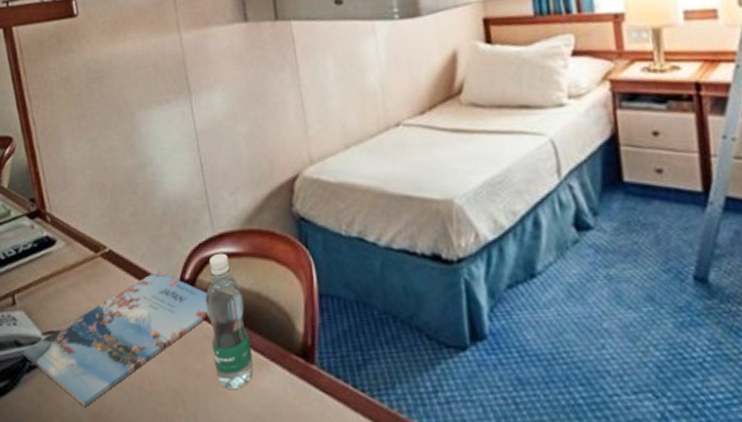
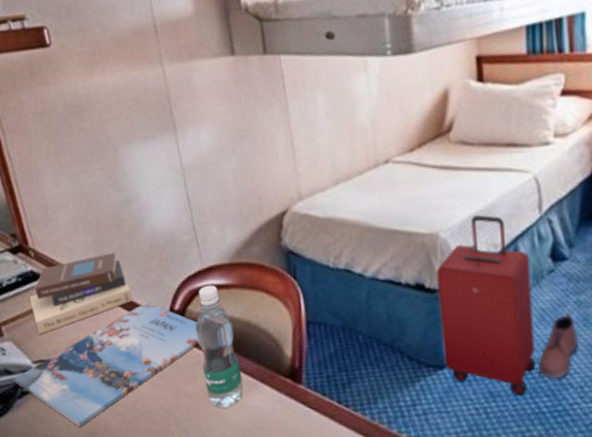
books: none [43,218,144,304] -> present [29,253,133,335]
suitcase: none [453,180,567,383] -> present [436,215,536,395]
shoe: none [569,289,613,365] -> present [539,313,578,379]

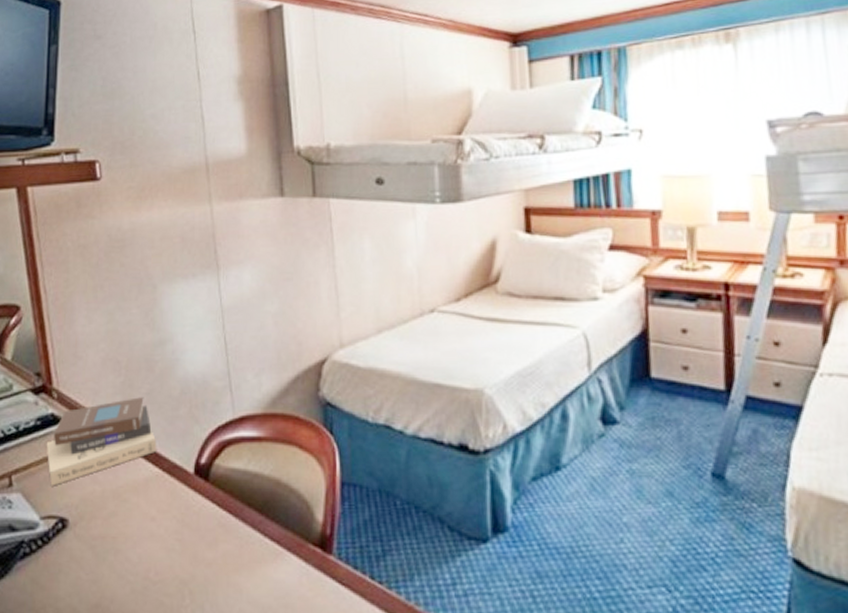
magazine: present [14,302,200,427] -> none [17,453,224,597]
bottle: present [195,285,243,409] -> none [221,437,268,581]
suitcase: present [436,215,536,395] -> none [481,371,587,576]
shoe: present [539,313,578,379] -> none [589,483,632,559]

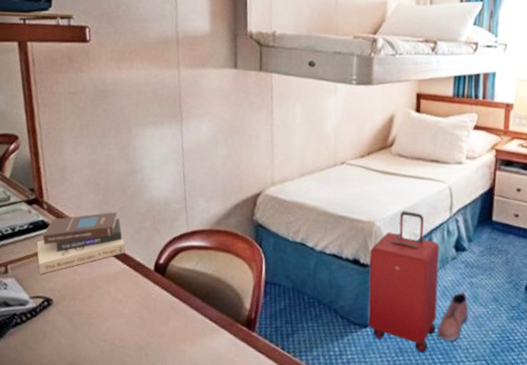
suitcase: none [481,371,587,576] -> present [368,211,440,352]
shoe: none [589,483,632,559] -> present [438,291,468,341]

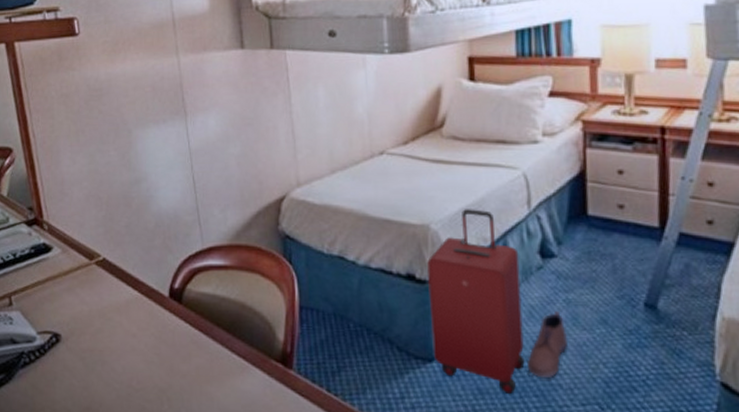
books: present [36,212,126,275] -> none [39,229,136,306]

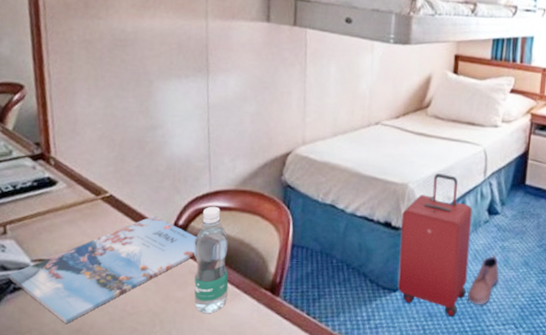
magazine: none [18,279,196,401] -> present [8,215,196,323]
bottle: none [193,265,235,390] -> present [193,206,229,314]

